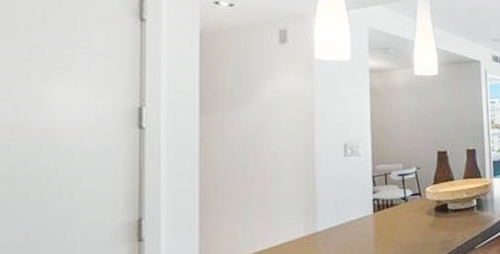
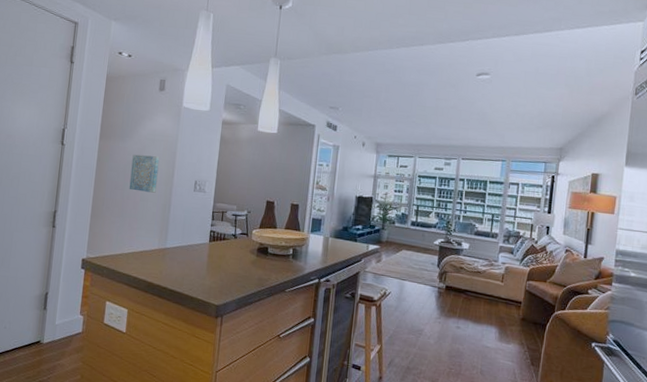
wall art: none [252,123,293,170] -> present [129,154,160,193]

